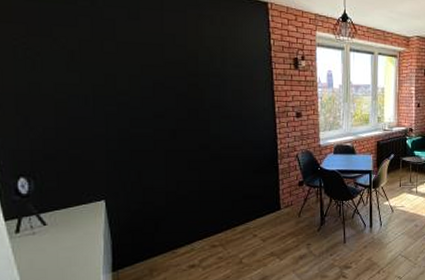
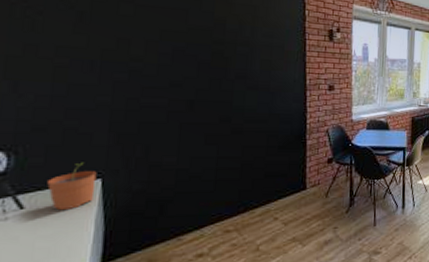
plant pot: none [62,186,101,227] -> present [47,162,97,211]

